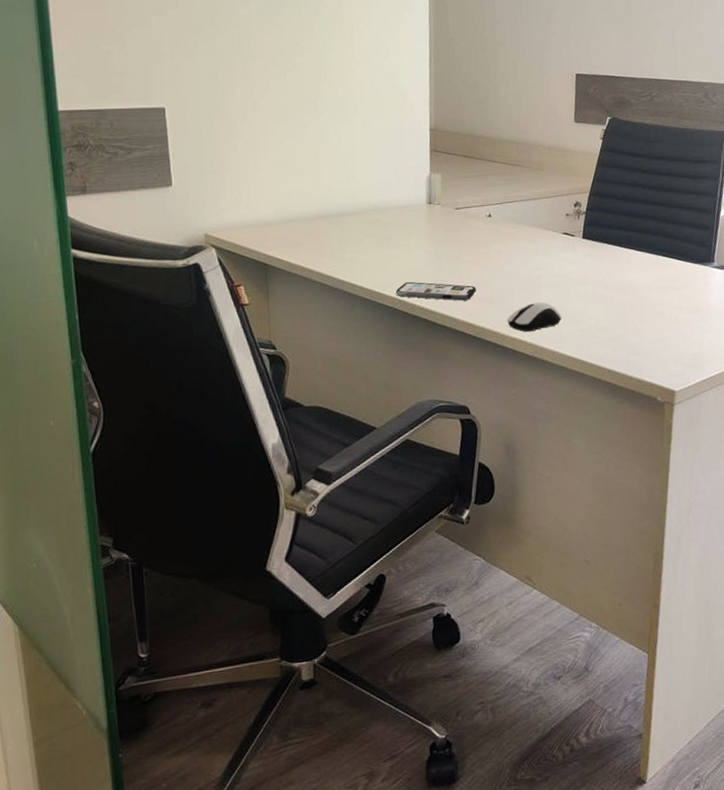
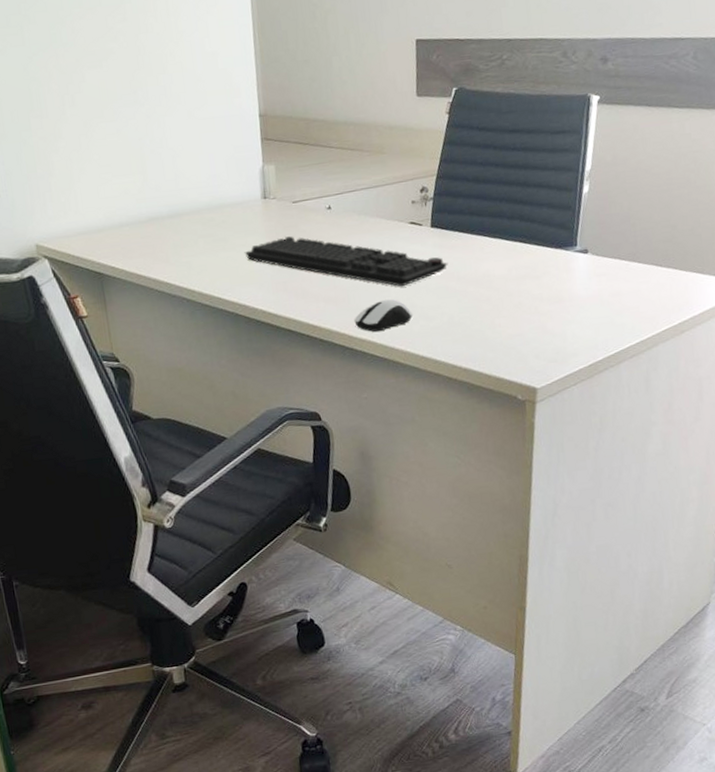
smartphone: present [395,281,476,301] -> none [235,284,320,303]
keyboard: none [407,239,597,291] -> present [244,236,448,287]

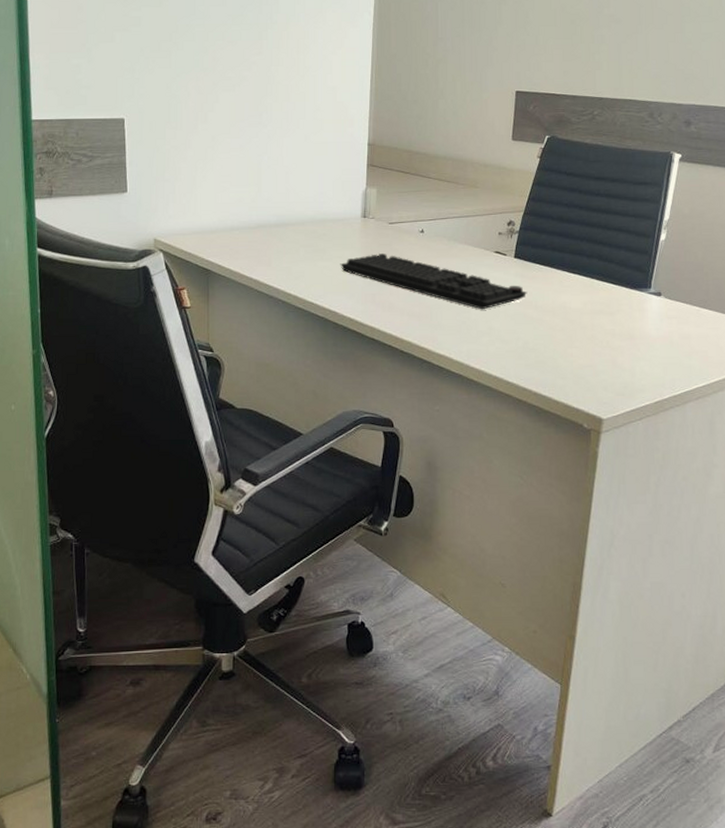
computer mouse: present [354,298,414,332] -> none [434,320,491,350]

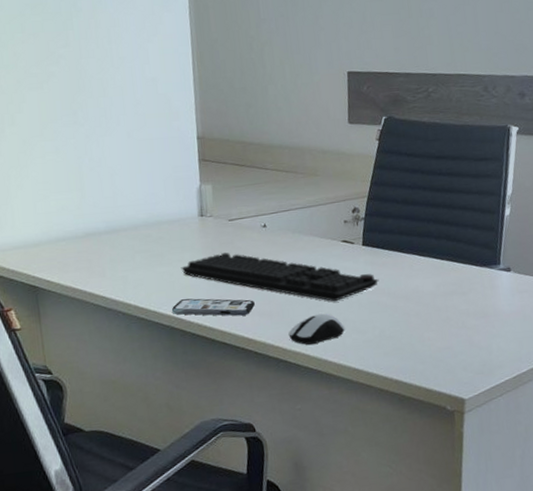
smartphone: none [327,293,405,315] -> present [171,298,255,316]
computer mouse: none [434,320,491,350] -> present [288,313,346,345]

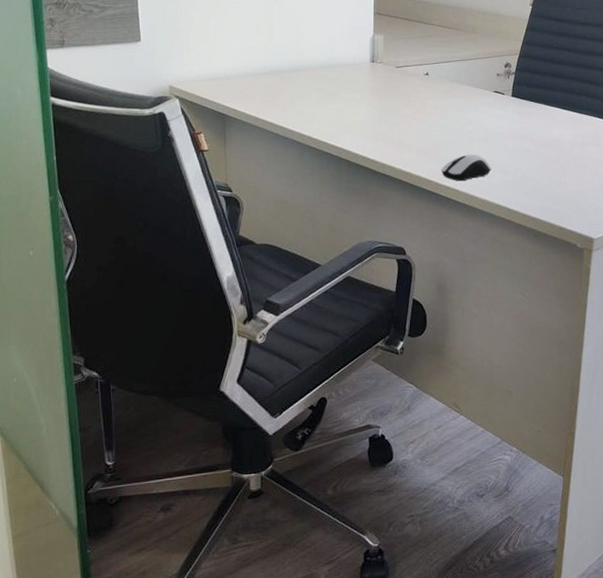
smartphone: present [171,298,255,316] -> none [340,133,413,152]
keyboard: present [180,252,379,302] -> none [351,95,525,145]

